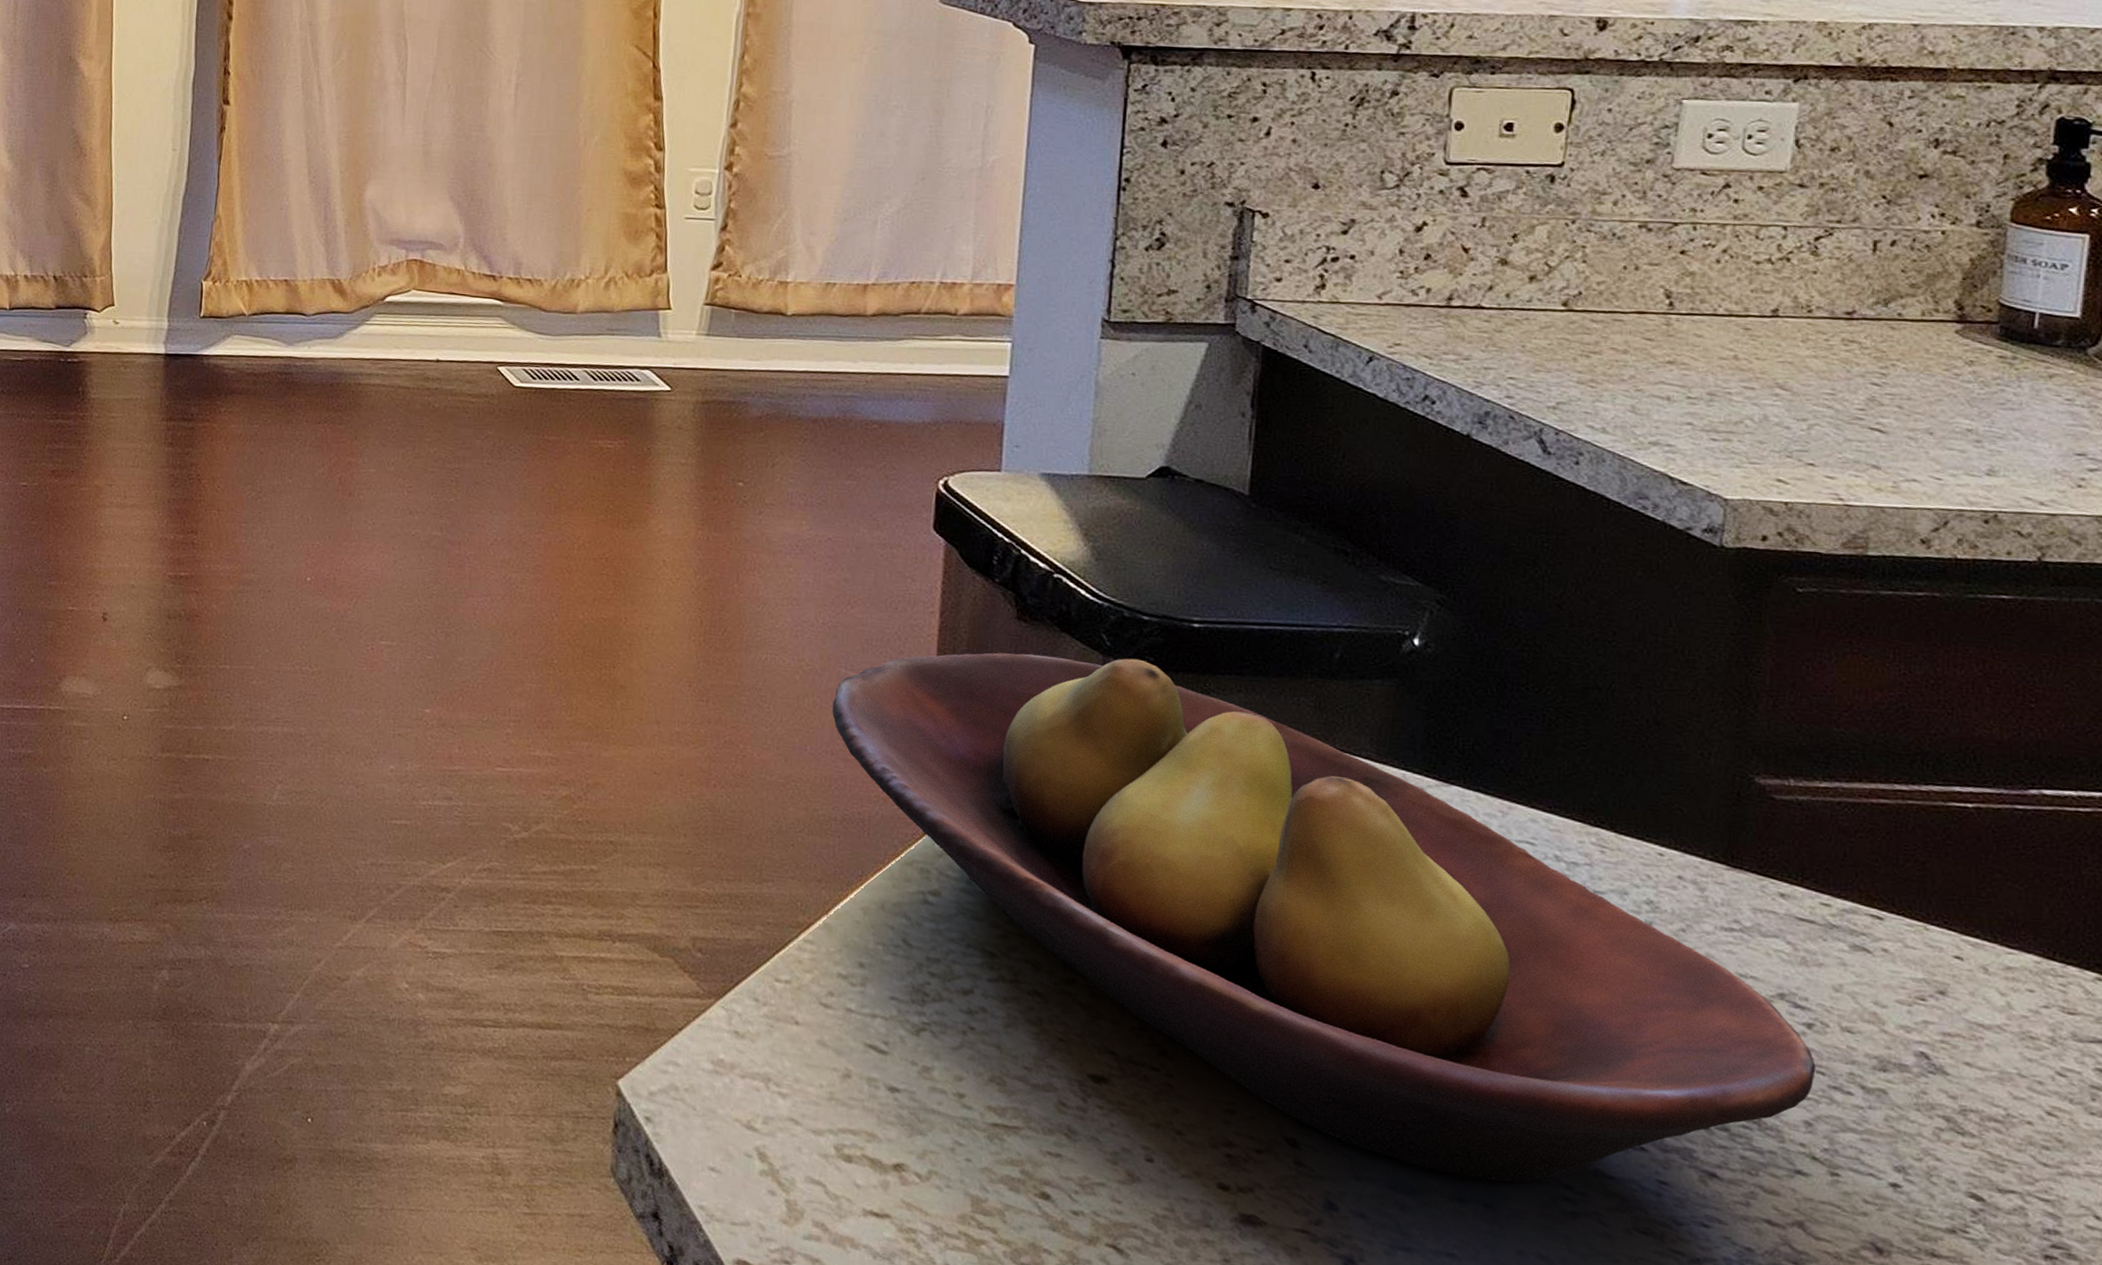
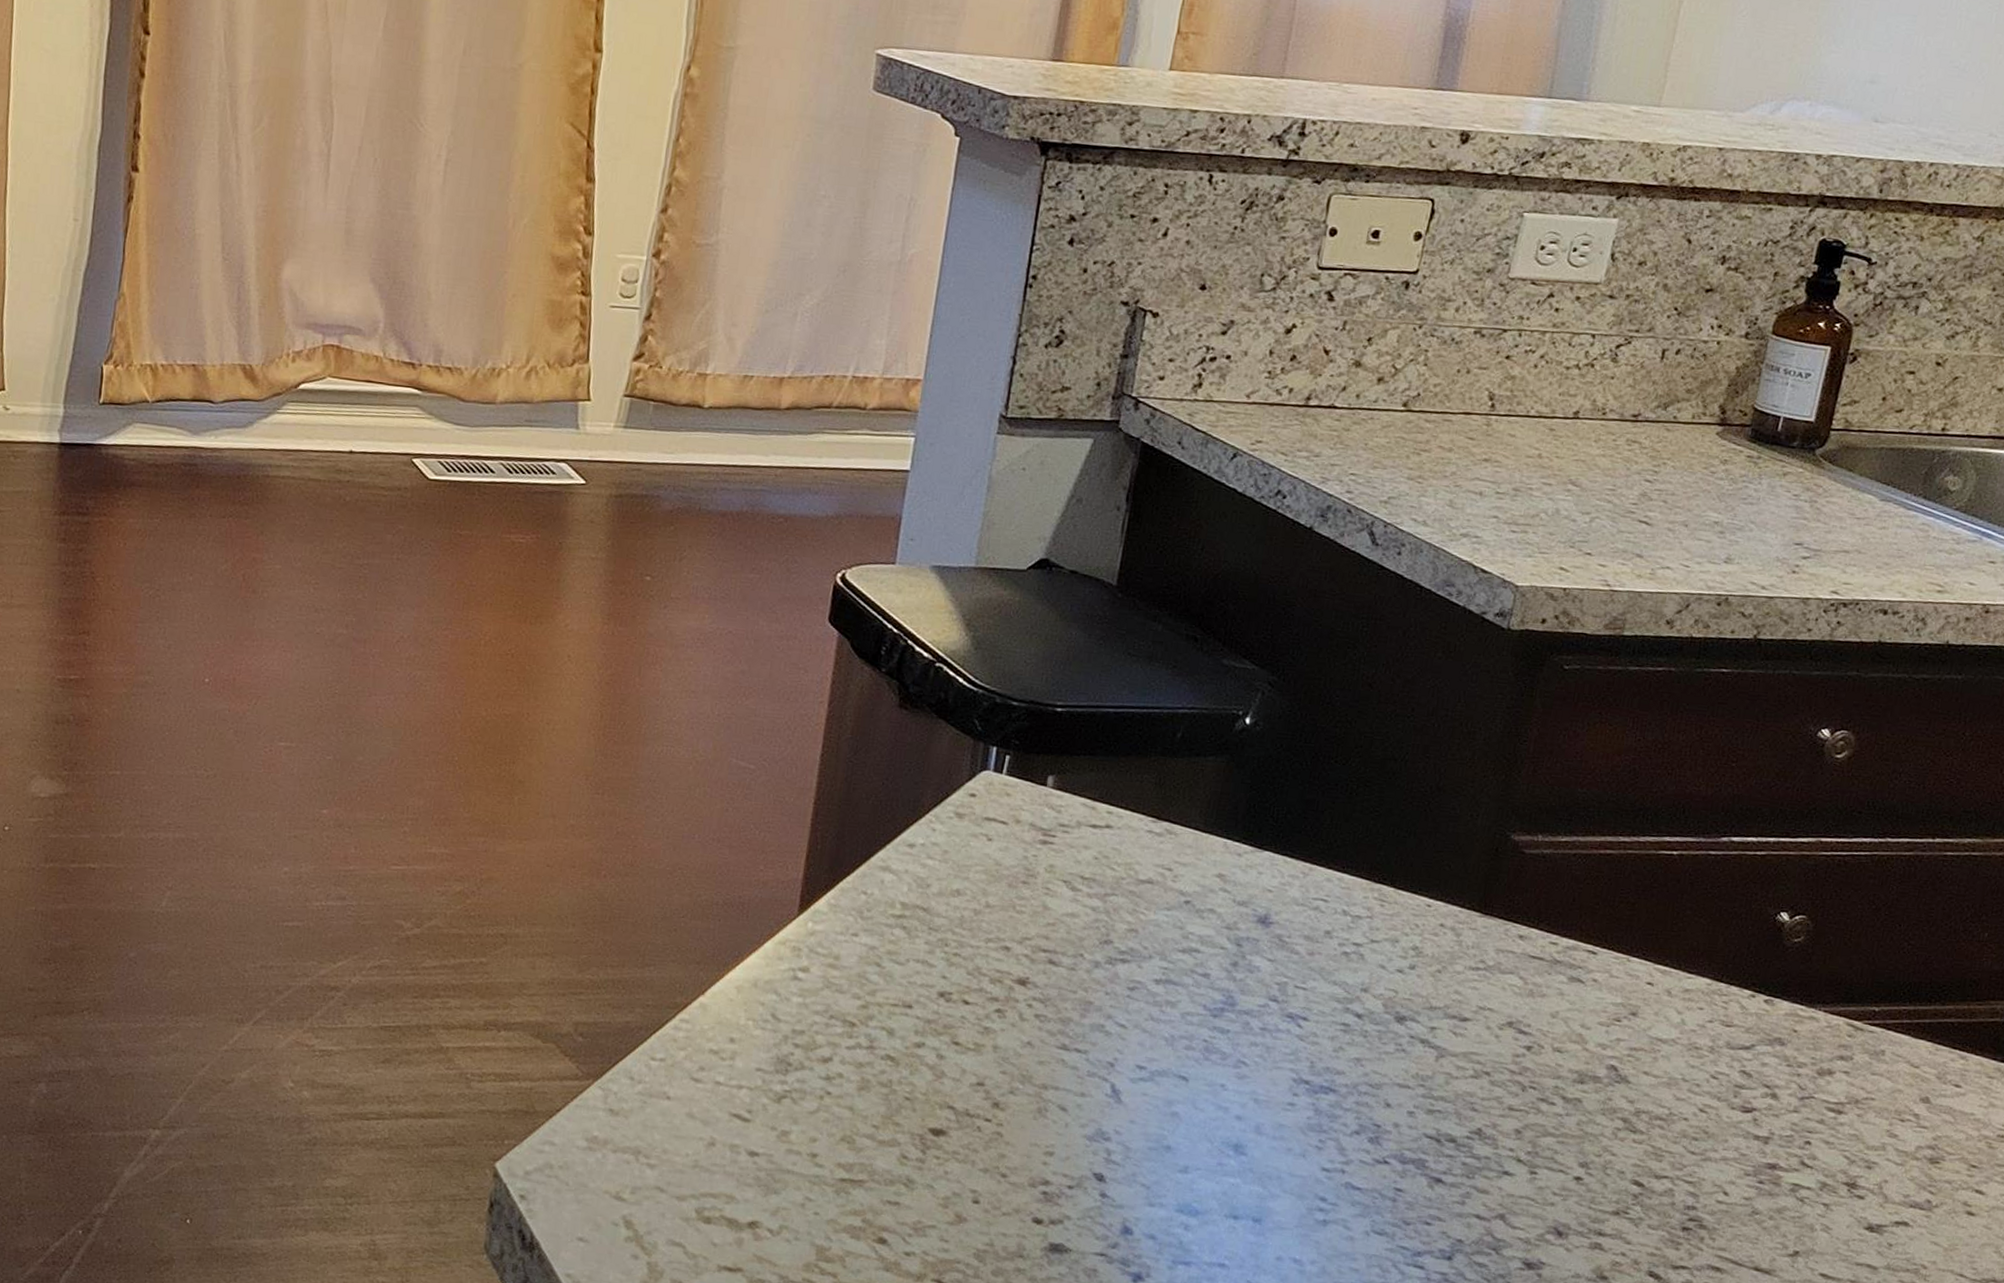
fruit bowl: present [832,652,1816,1183] -> none [721,739,1530,1199]

